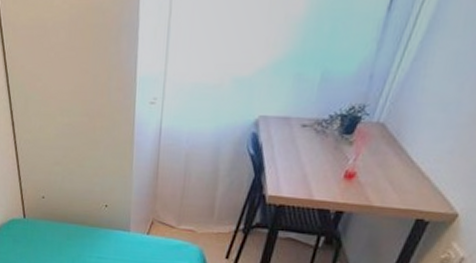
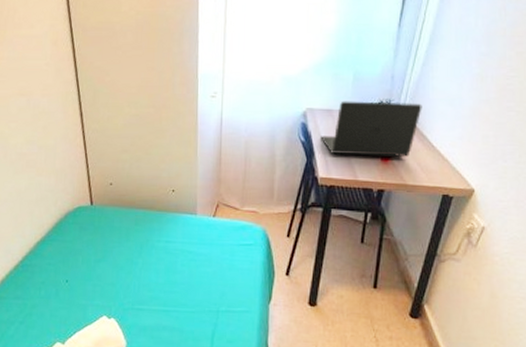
laptop: none [273,106,406,174] -> present [320,101,422,157]

